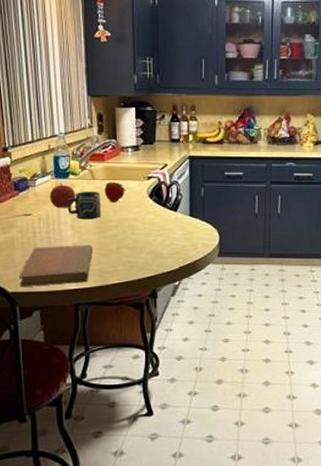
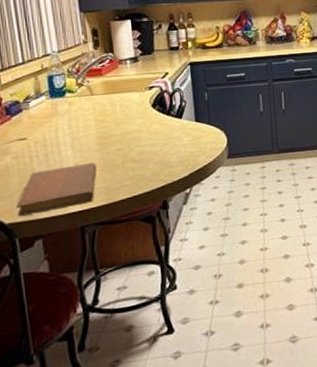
fruit: present [49,183,76,207] -> none [45,103,75,128]
cup: present [67,191,102,220] -> none [65,107,103,138]
fruit: present [104,181,126,203] -> none [104,95,128,117]

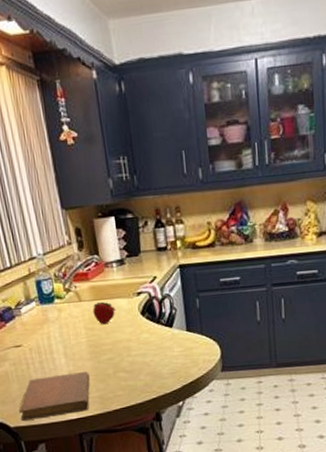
fruit: none [104,95,128,117] -> present [93,301,116,325]

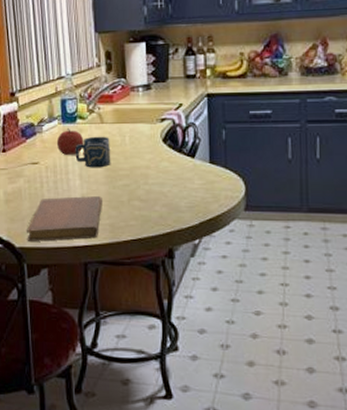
fruit: none [36,309,65,336] -> present [56,128,84,155]
cup: none [56,314,94,346] -> present [75,136,111,168]
fruit: present [93,301,116,325] -> none [114,125,137,149]

